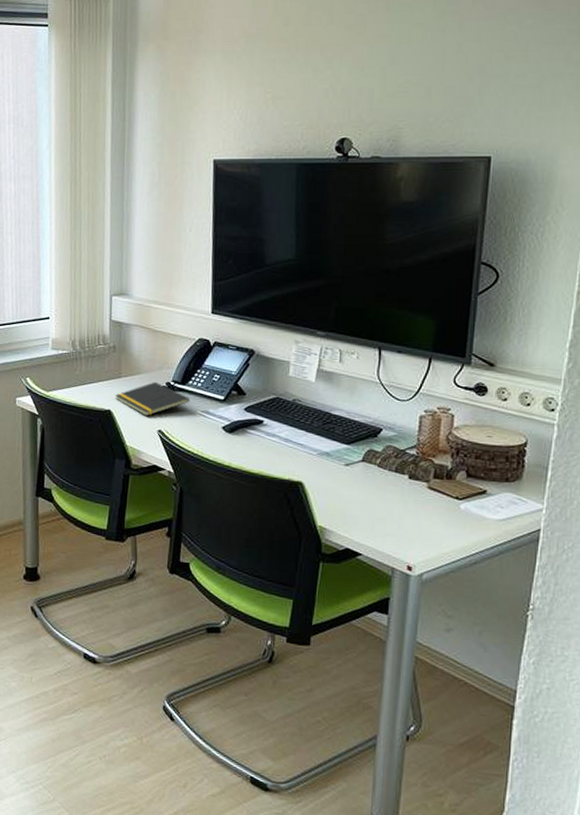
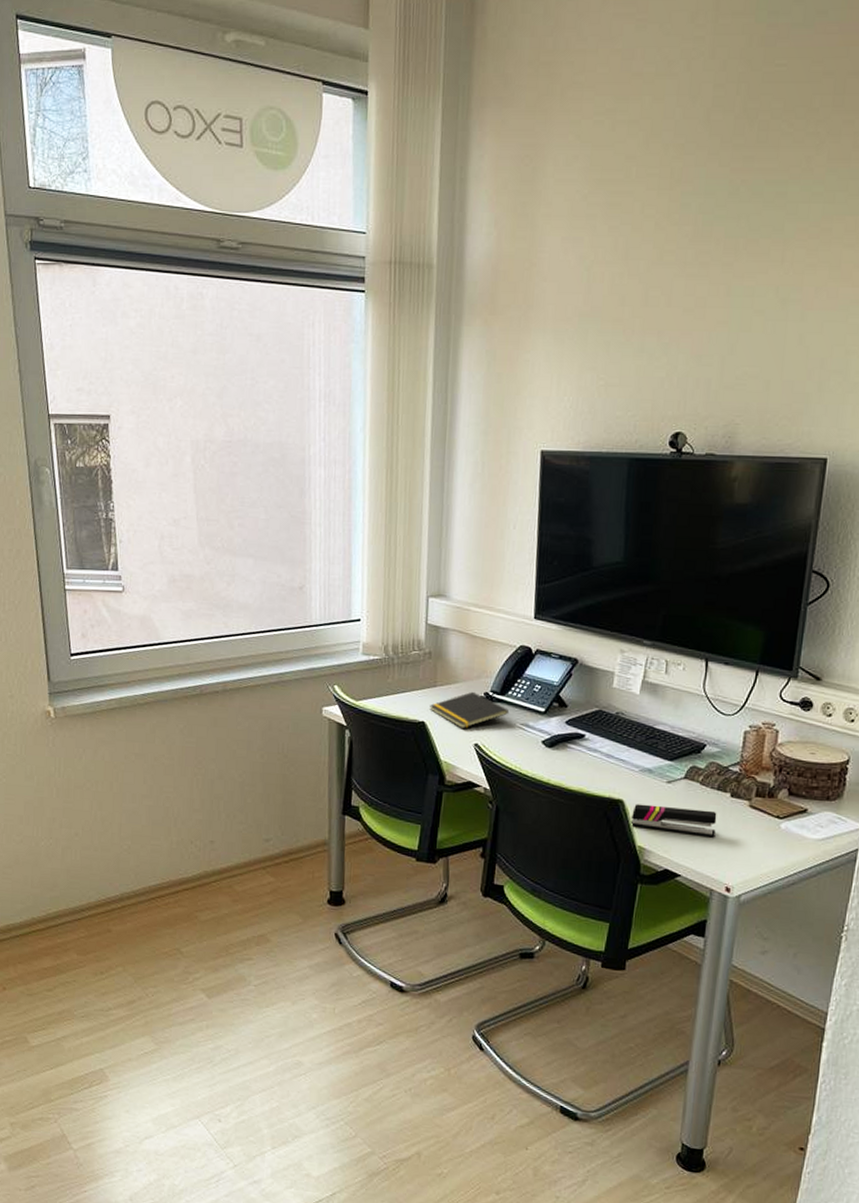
stapler: none [310,485,396,518] -> present [630,804,717,838]

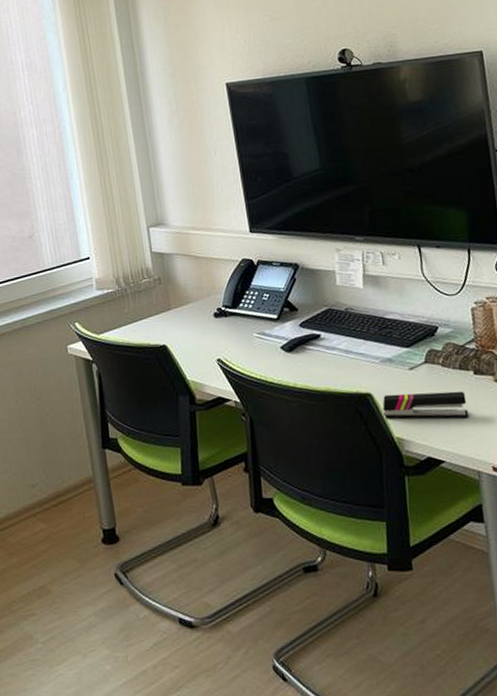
notepad: present [430,691,510,728] -> none [168,309,245,346]

